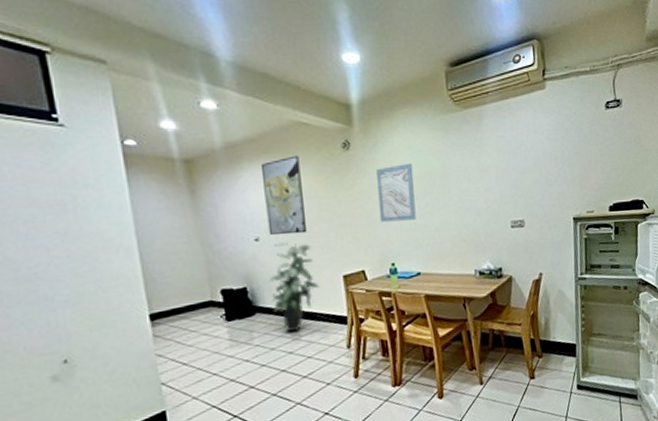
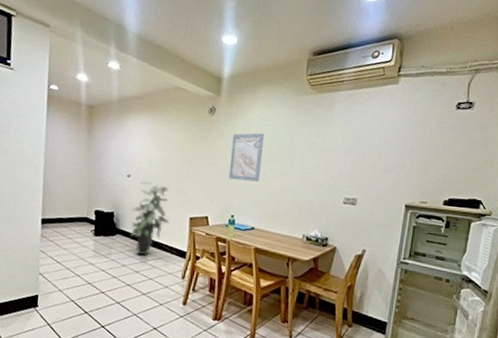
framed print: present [262,155,306,235] -> none [138,113,173,177]

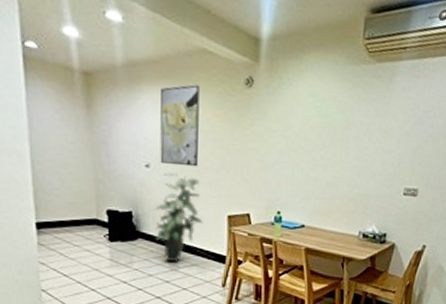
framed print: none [138,113,173,177] -> present [160,84,200,167]
wall art: present [228,133,265,182] -> none [272,111,314,171]

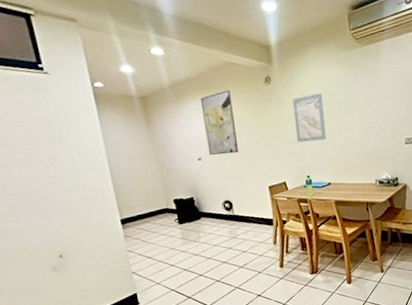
indoor plant: present [154,172,204,263] -> none [210,160,251,233]
wall art: none [272,111,314,171] -> present [293,93,327,143]

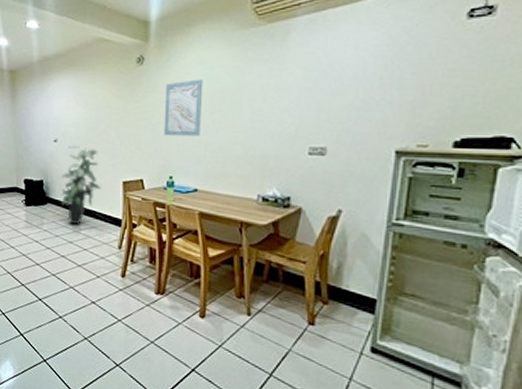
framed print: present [201,90,238,155] -> none [65,69,98,139]
indoor plant: none [210,160,251,233] -> present [60,144,101,225]

